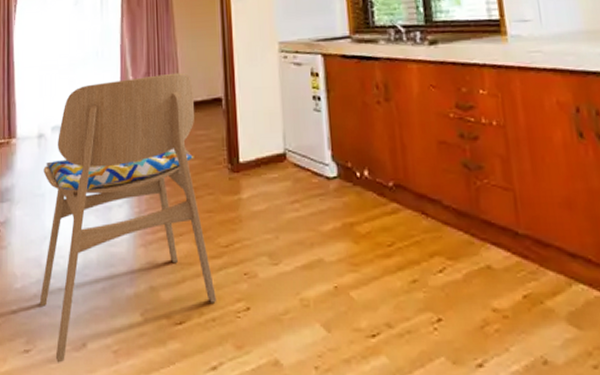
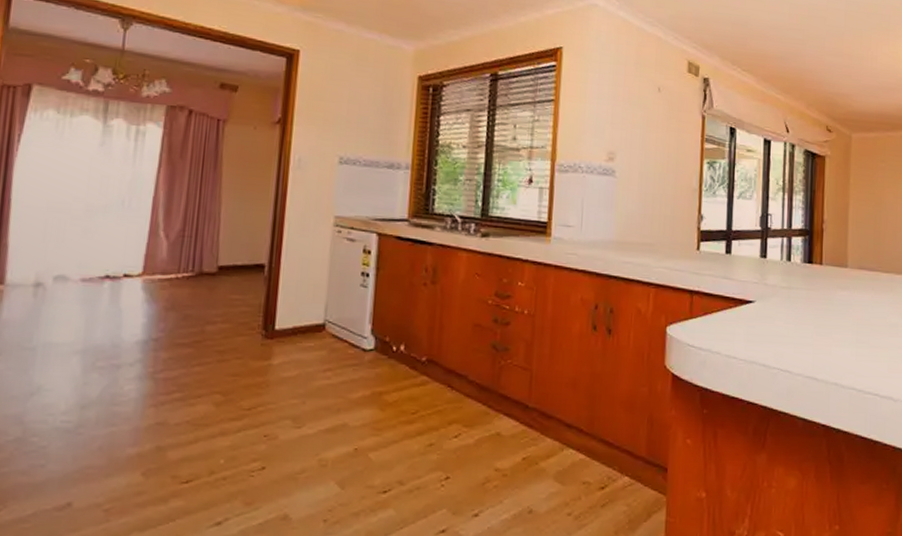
dining chair: present [39,72,217,363] -> none [15,233,234,523]

